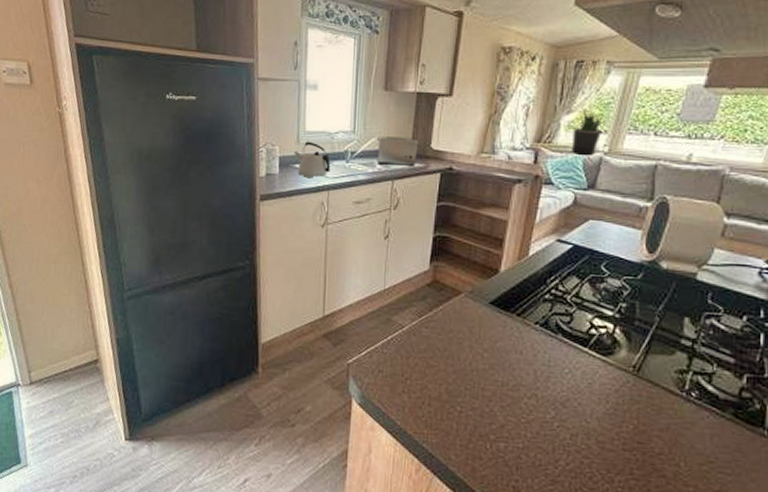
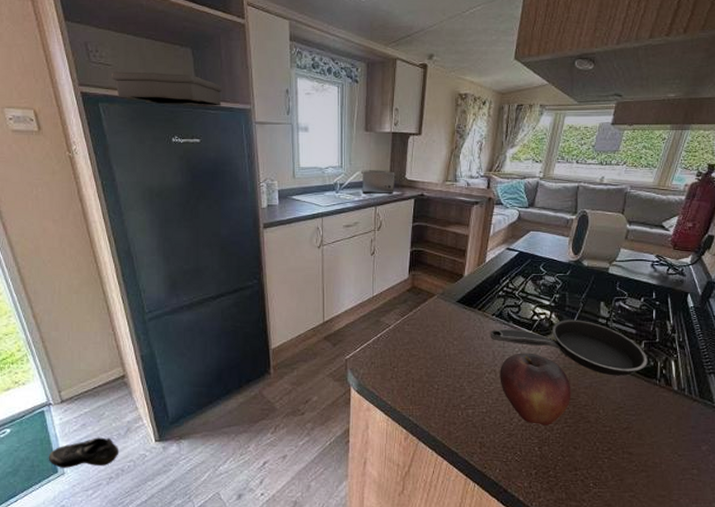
shoe: none [12,428,86,462] -> present [48,437,119,468]
decorative box: none [107,21,223,60] -> present [111,71,222,106]
kettle: present [294,141,331,179] -> none [291,176,323,208]
frying pan: none [531,337,751,420] -> present [490,320,648,376]
fruit: none [542,375,640,475] -> present [500,353,571,426]
planter: present [571,109,603,155] -> none [515,144,539,180]

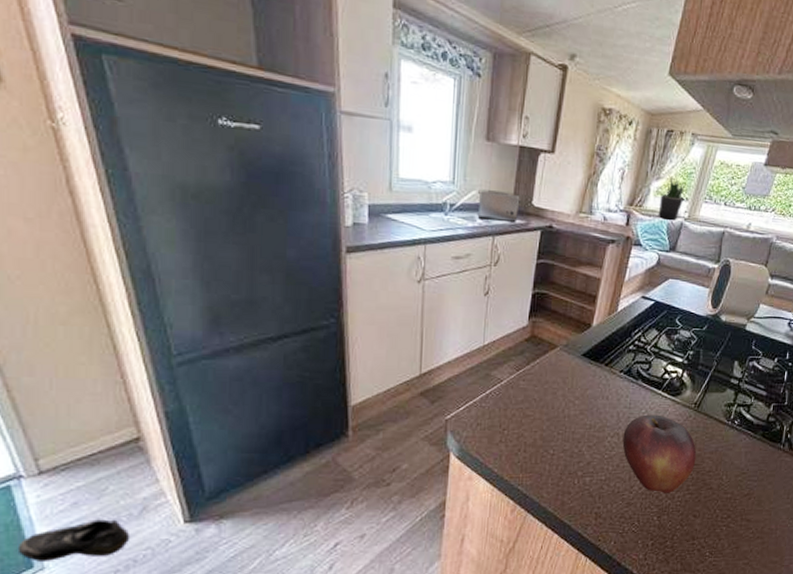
decorative box: present [111,71,222,106] -> none [122,11,294,83]
frying pan: present [490,320,648,376] -> none [616,379,775,440]
planter: none [515,144,539,180] -> present [658,177,686,220]

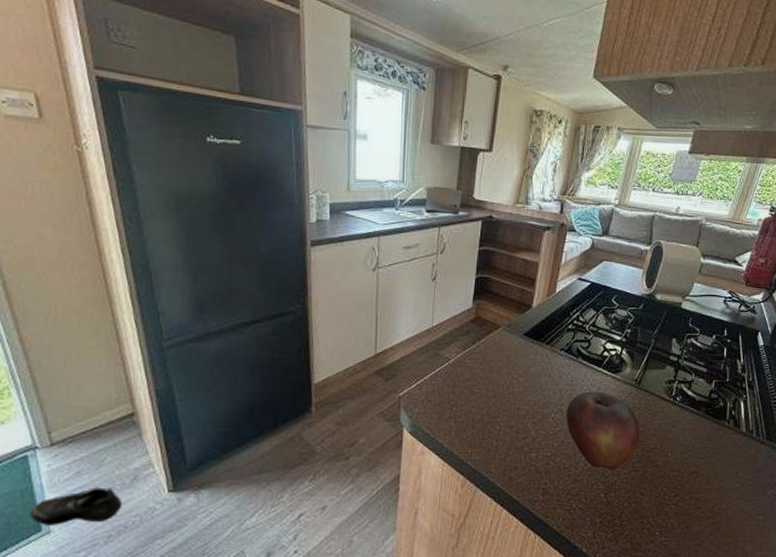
planter: present [658,177,686,220] -> none [590,168,615,207]

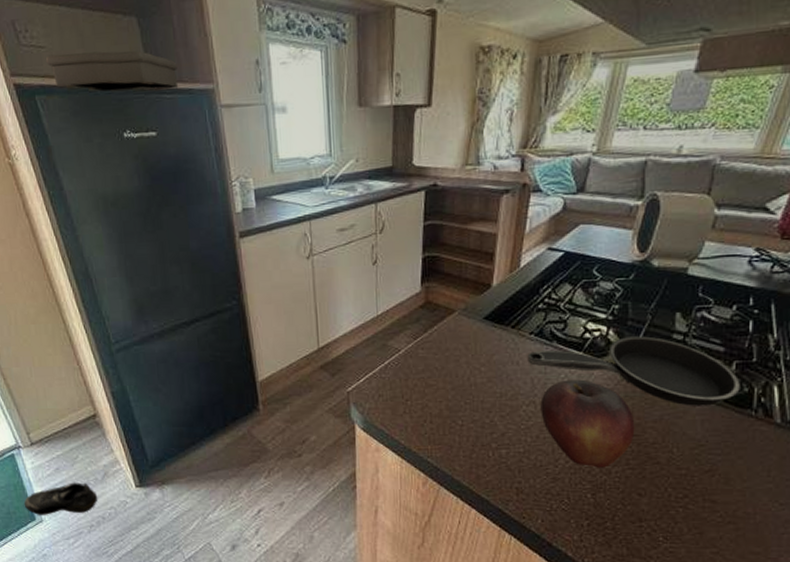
decorative box: none [135,55,269,105] -> present [45,50,179,92]
toaster: present [424,185,464,215] -> none [357,155,401,188]
frying pan: none [558,356,718,417] -> present [527,336,740,406]

